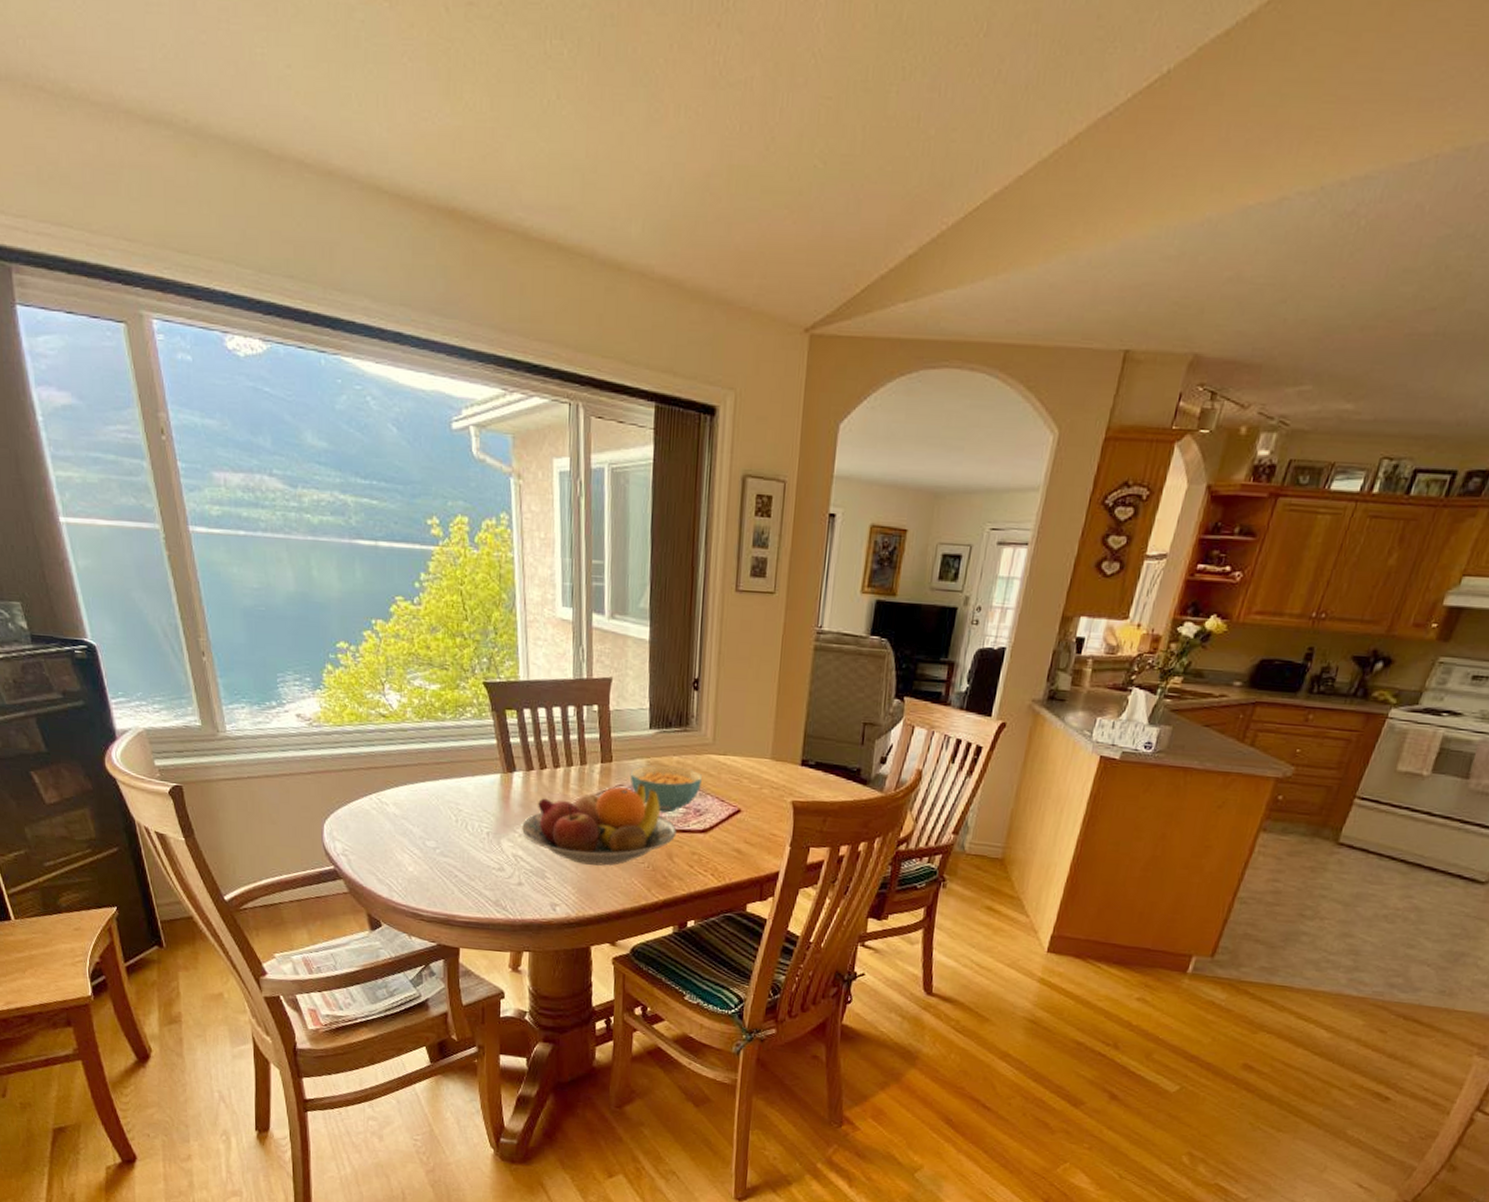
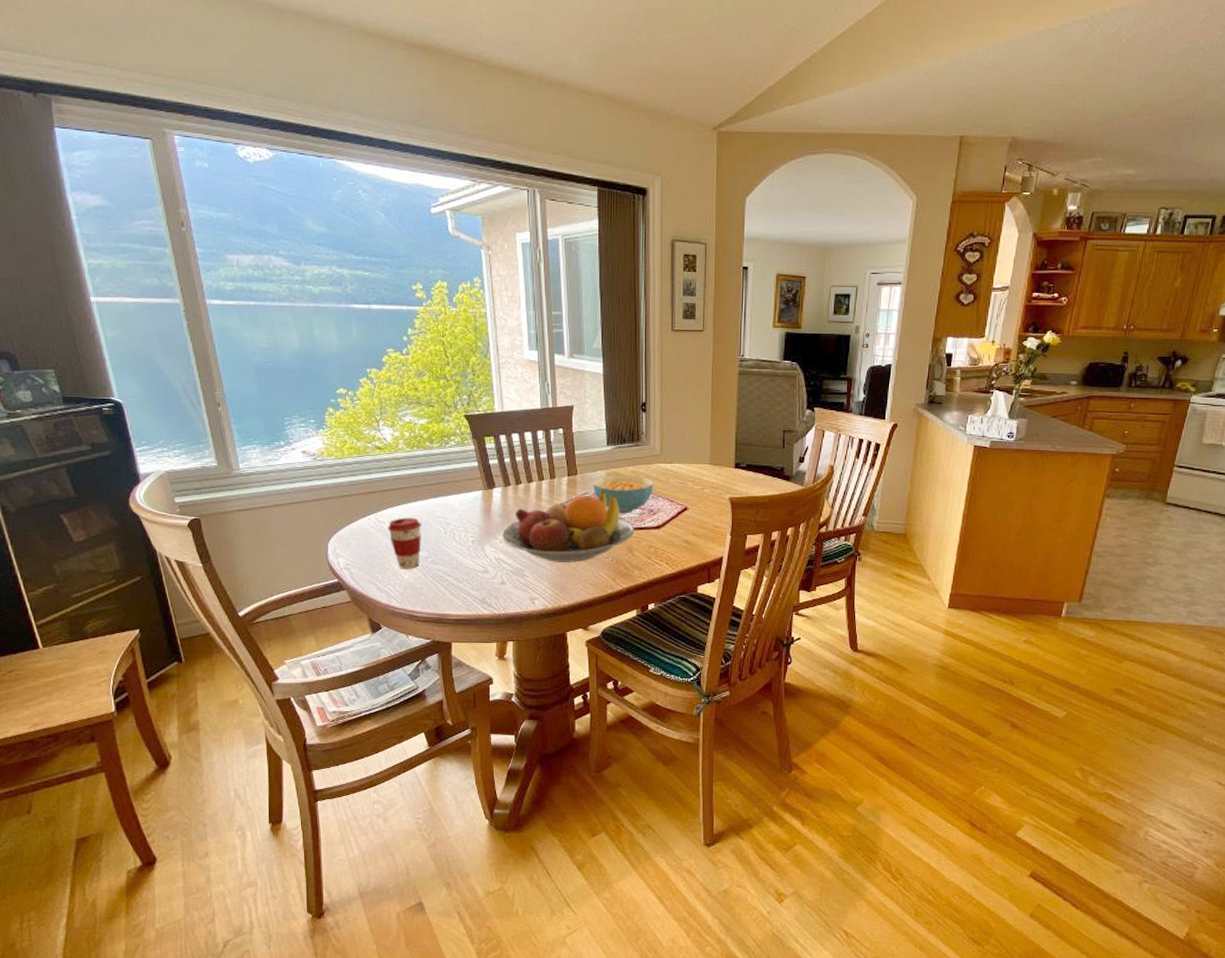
coffee cup: none [390,799,431,860] -> present [387,517,422,569]

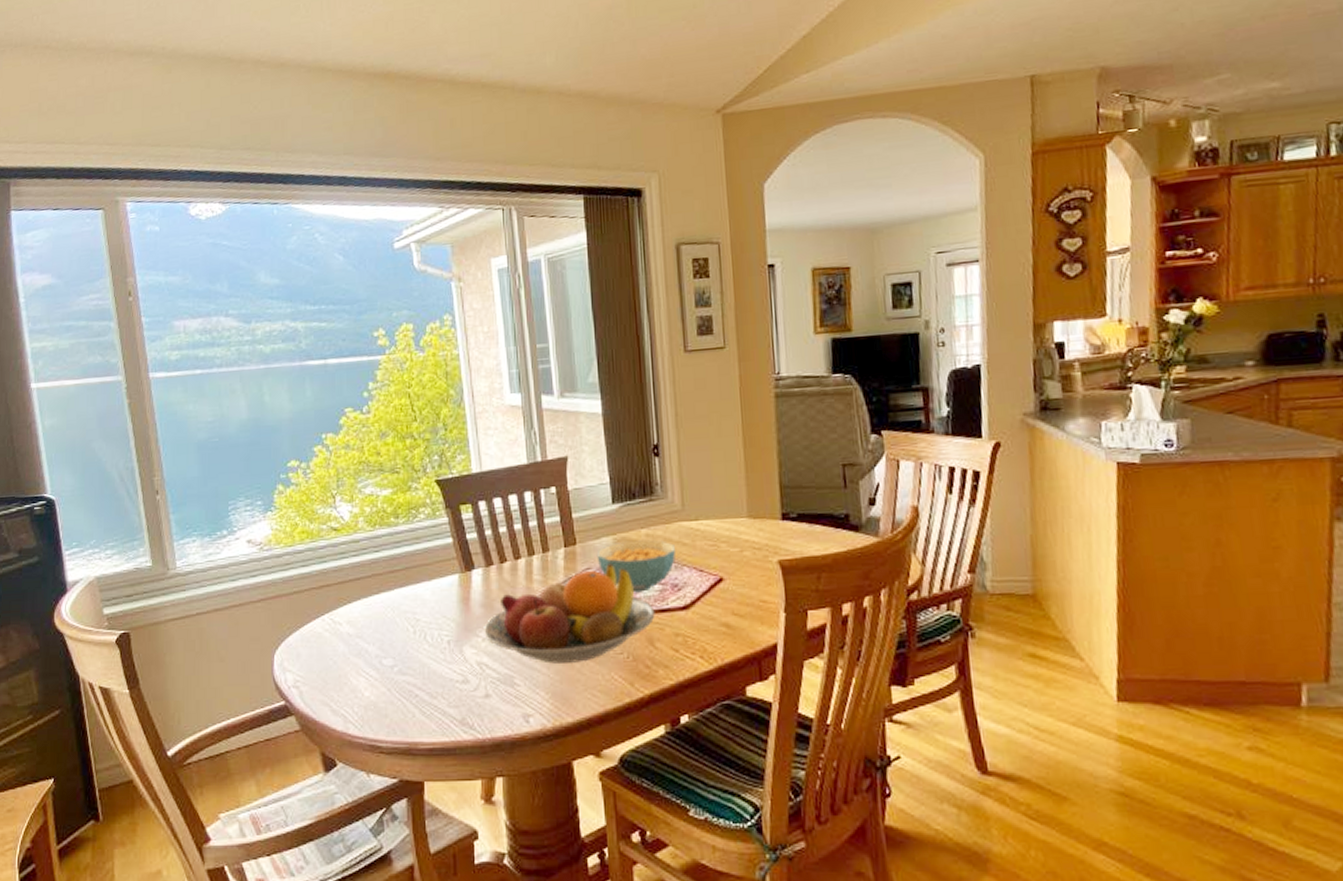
coffee cup: present [387,517,422,569] -> none [344,615,386,683]

